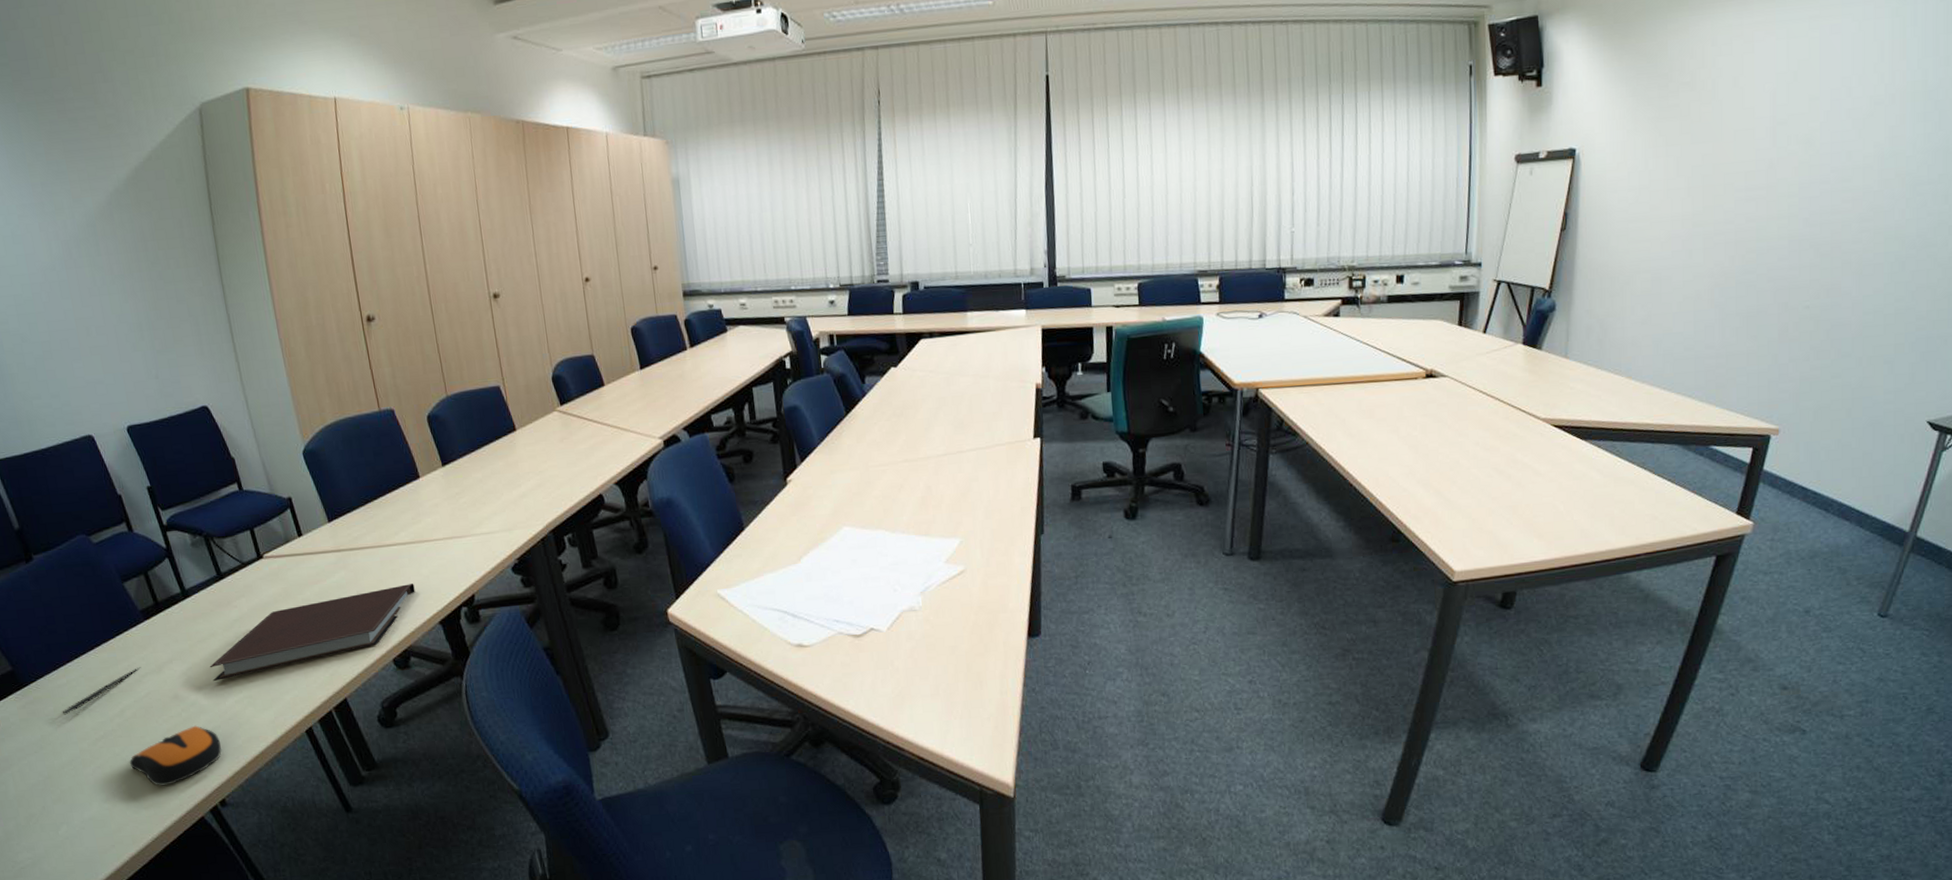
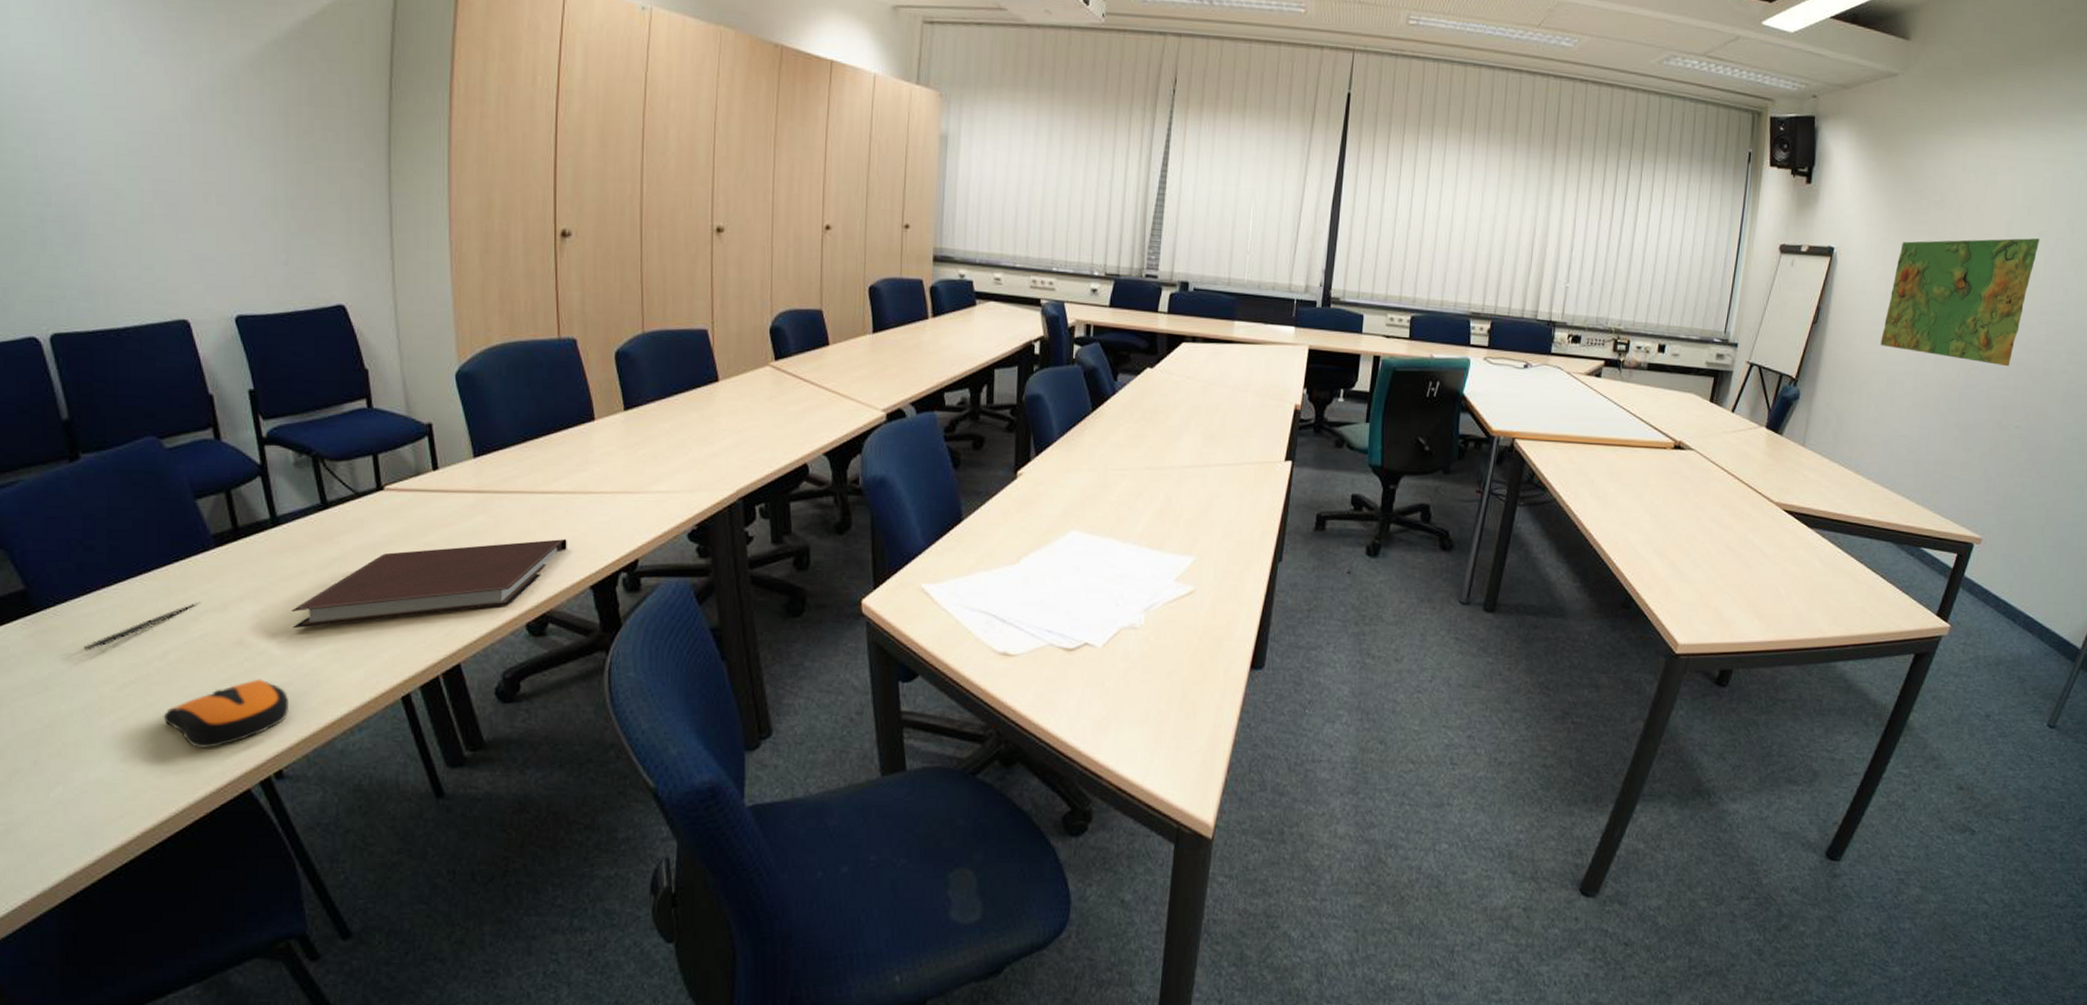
map: none [1639,103,1811,245] -> present [1880,238,2040,367]

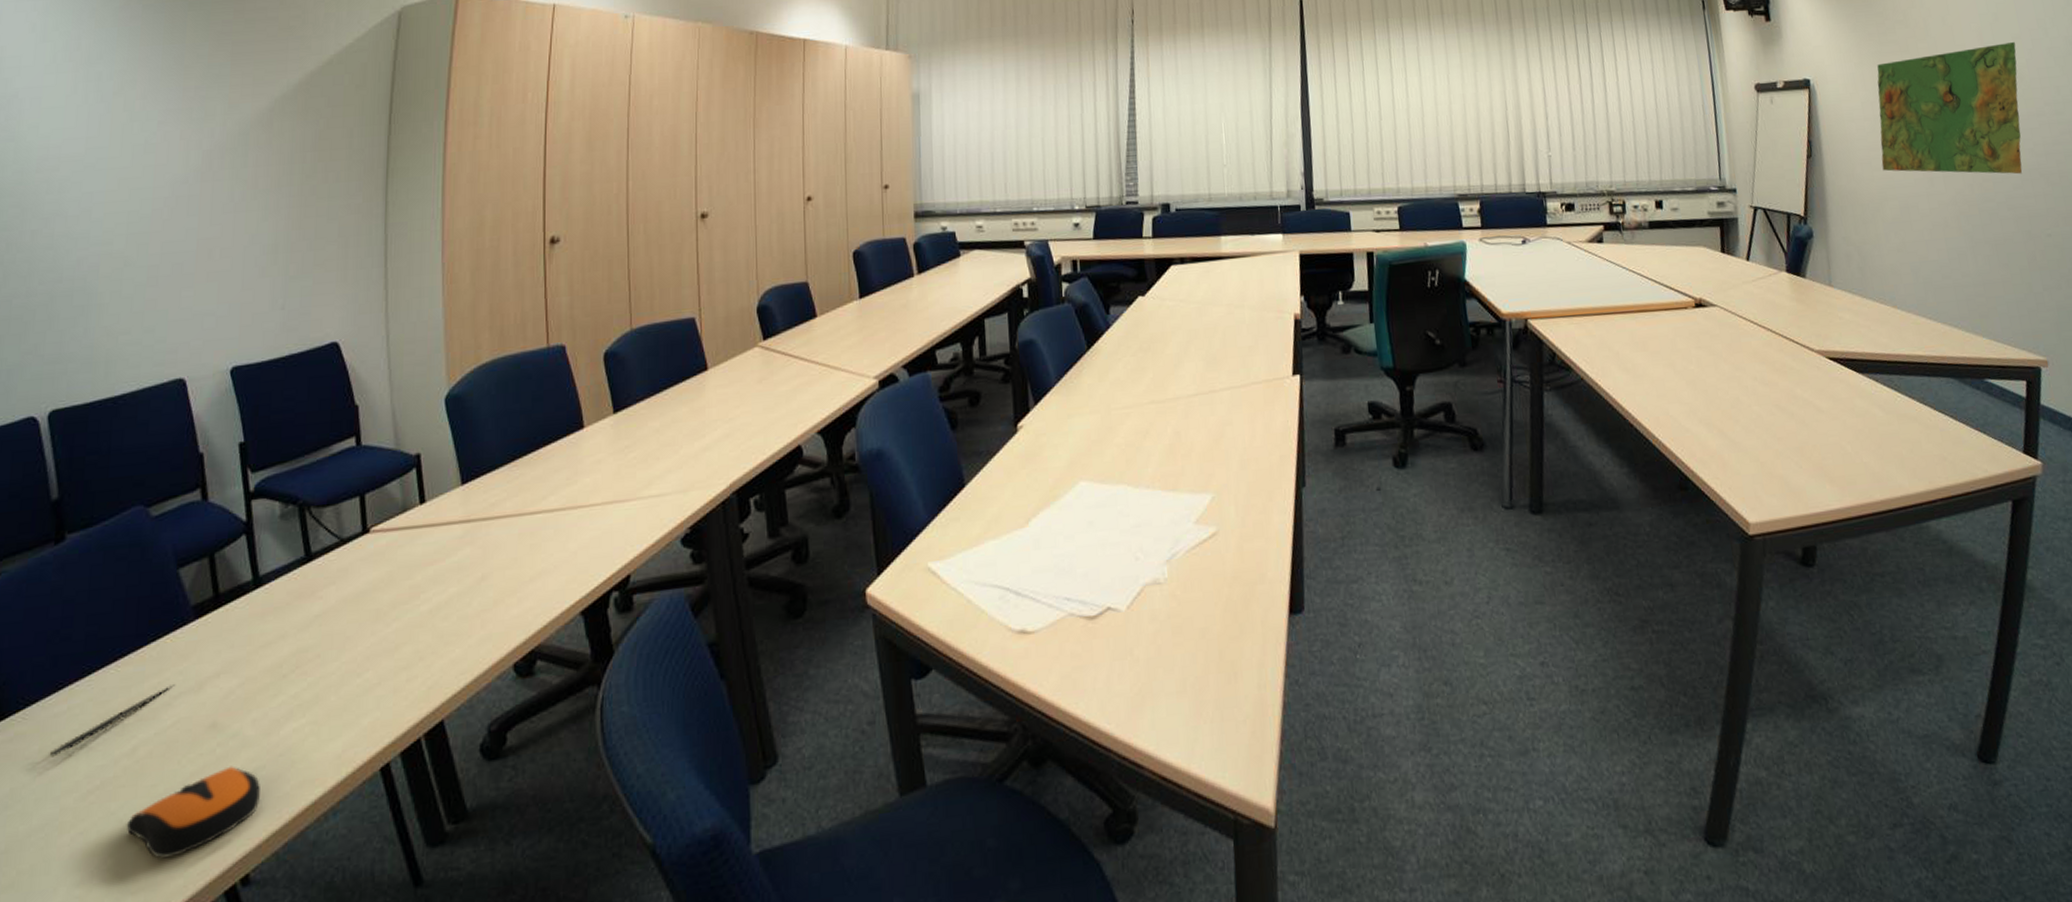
notebook: present [291,539,567,629] -> none [268,562,556,703]

